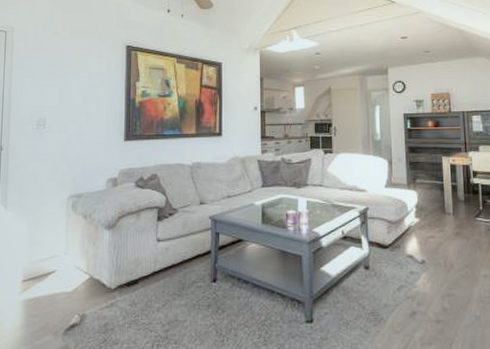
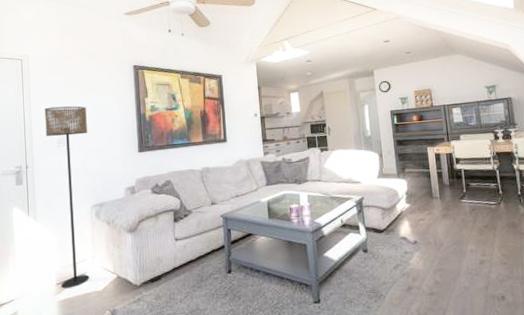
floor lamp: none [25,84,71,287] -> present [44,106,90,289]

